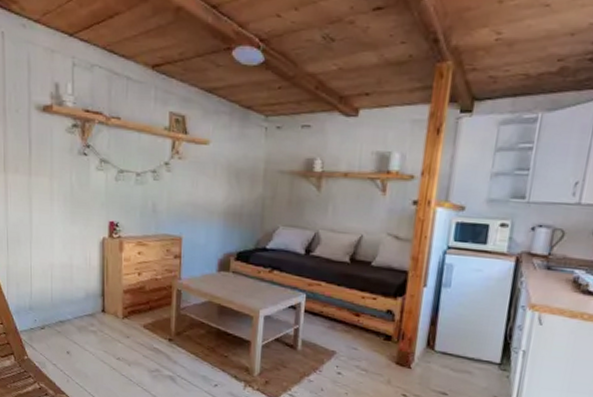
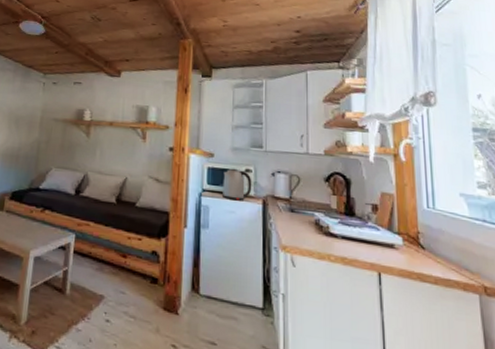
kettle: none [470,222,507,259] -> present [223,168,252,201]

